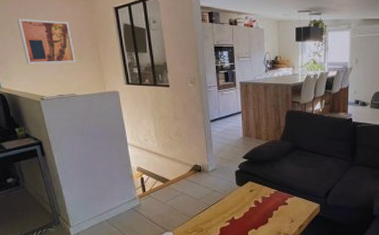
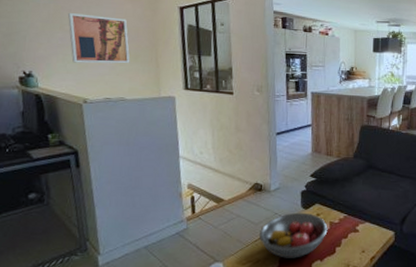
fruit bowl: none [202,189,261,228] -> present [259,212,328,258]

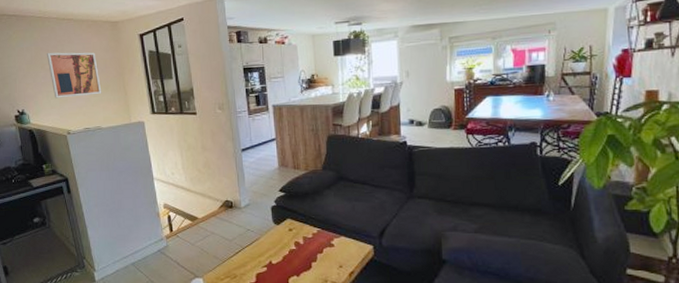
fruit bowl: present [259,212,328,258] -> none [234,228,302,274]

